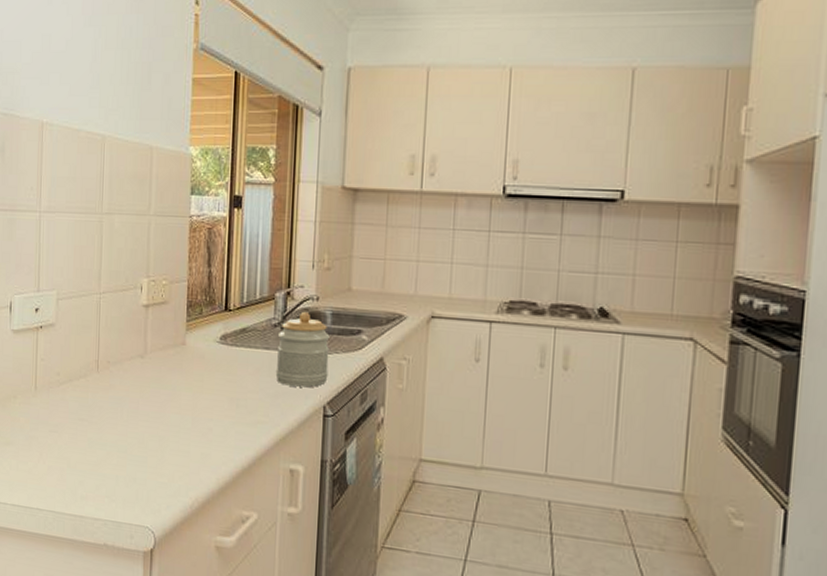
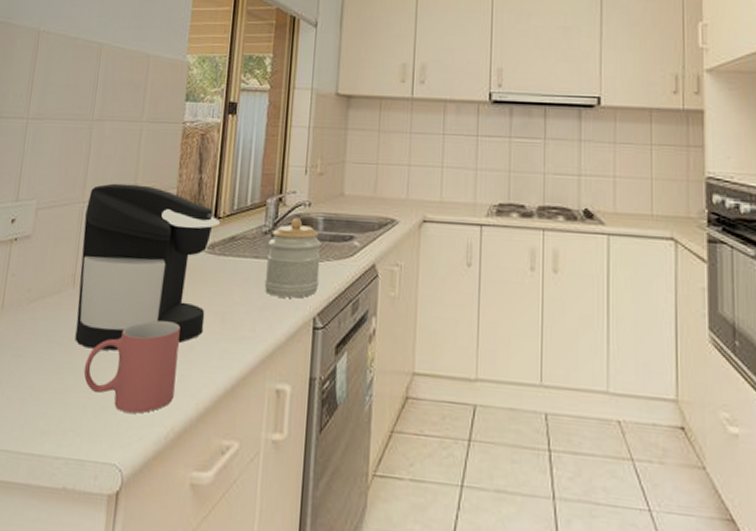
coffee maker: none [102,275,231,430] -> present [75,183,221,351]
mug: none [113,404,199,485] -> present [83,320,181,414]

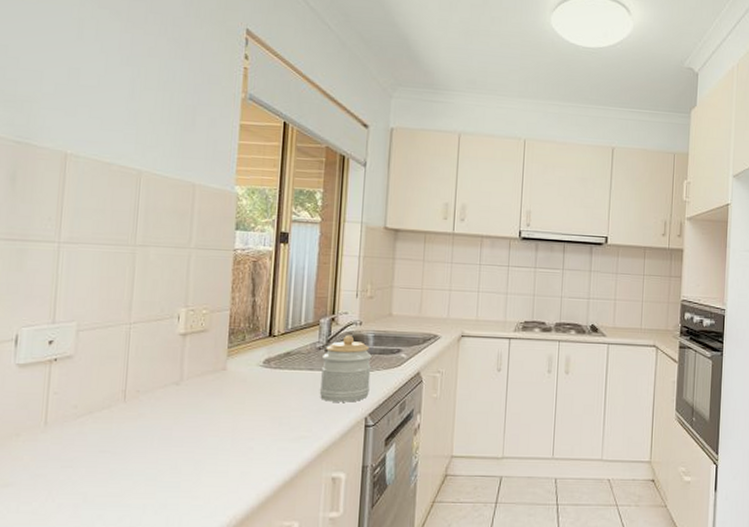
coffee maker: present [75,183,221,351] -> none [129,305,276,456]
mug: present [83,320,181,414] -> none [141,427,239,507]

